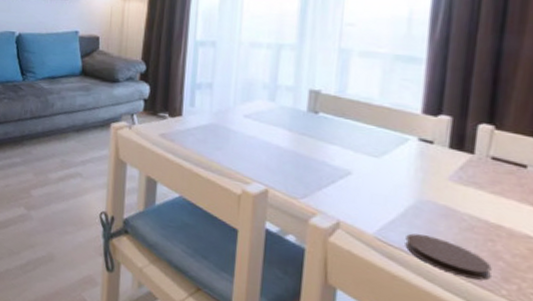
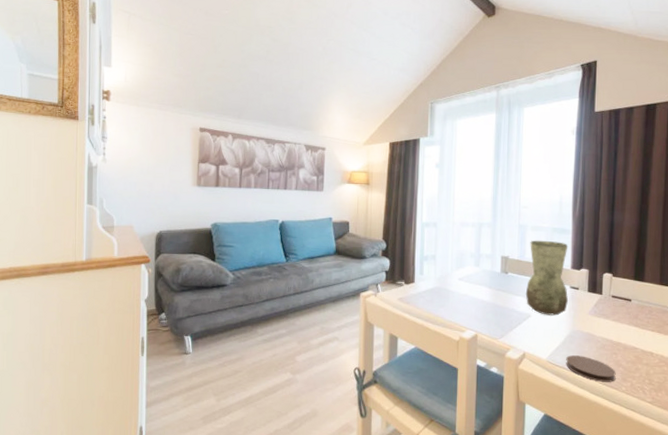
vase: none [344,70,419,177] -> present [525,240,569,316]

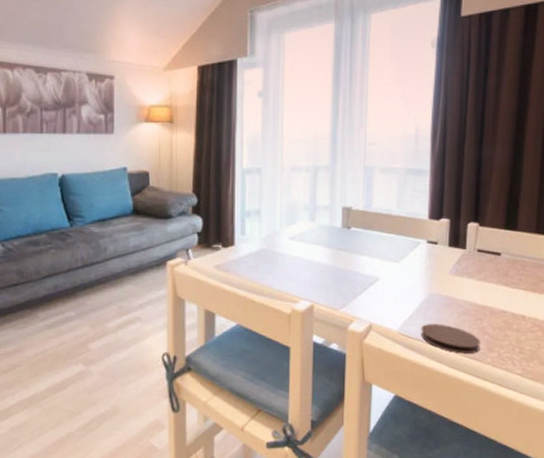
vase: present [525,240,569,316] -> none [372,185,426,278]

